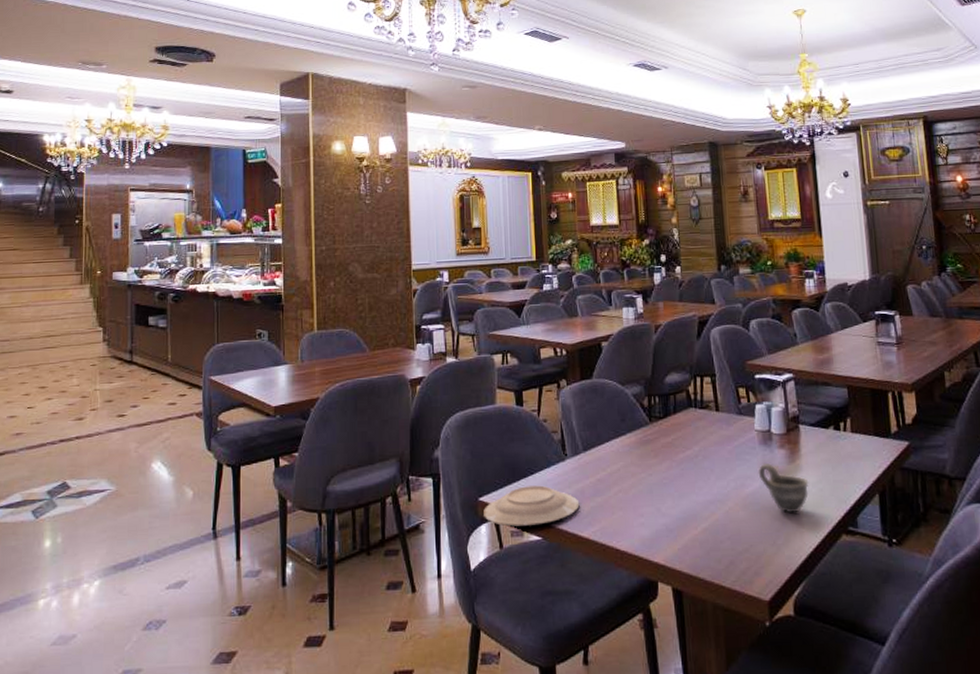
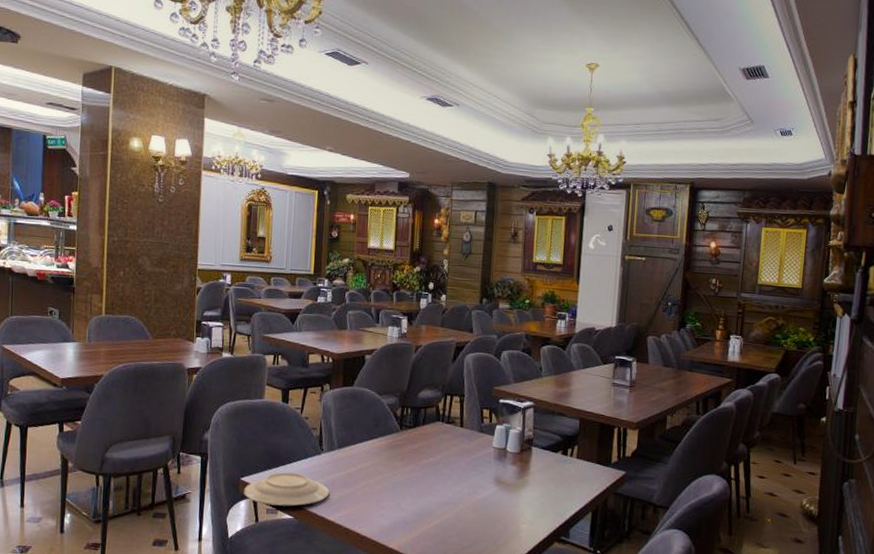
cup: present [758,462,809,514] -> none [490,475,533,521]

